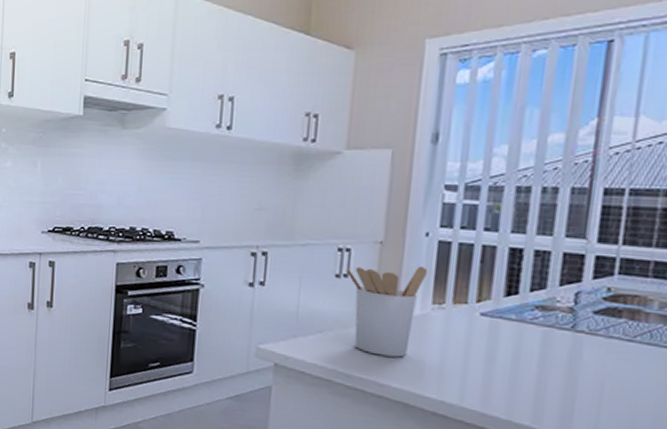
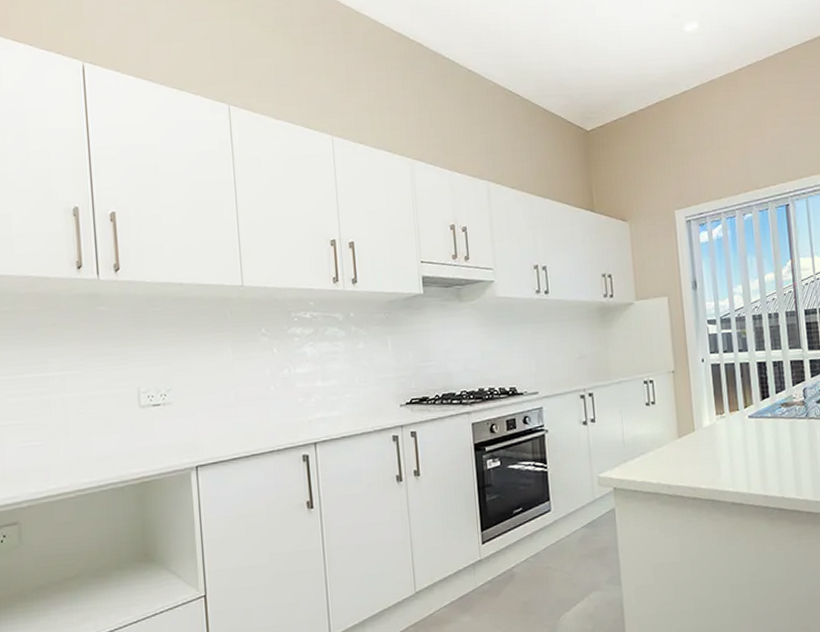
utensil holder: present [346,266,428,358] -> none [652,386,709,465]

